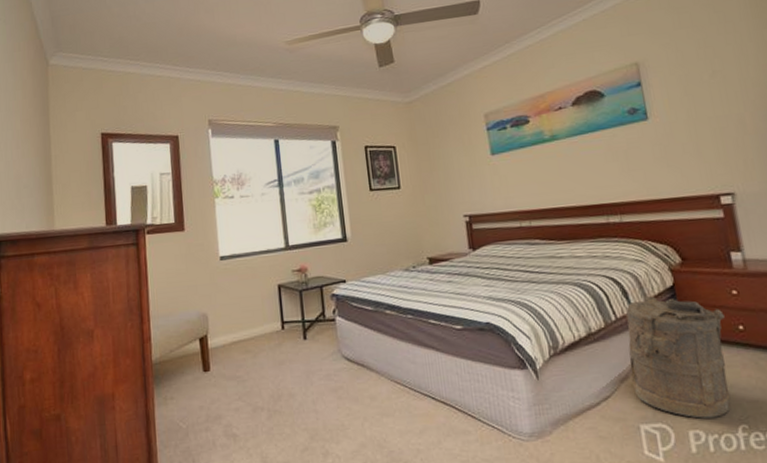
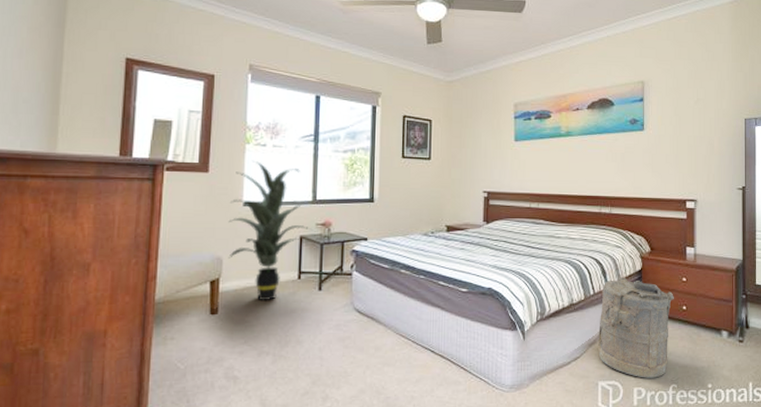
indoor plant: none [208,214,288,355] -> present [228,161,312,302]

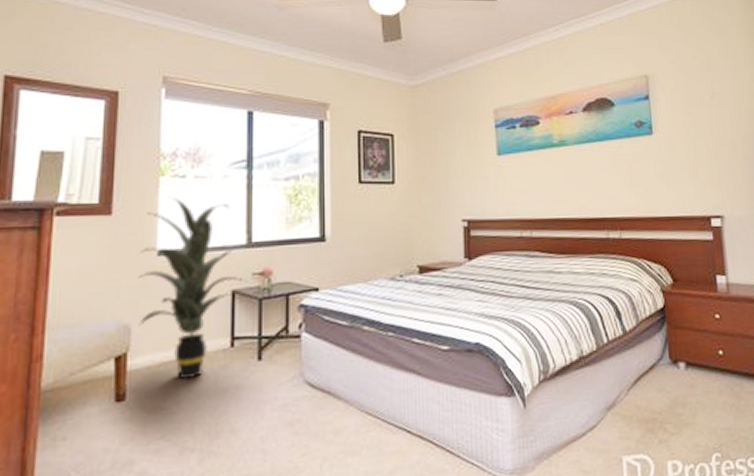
laundry hamper: present [598,277,674,378] -> none [617,318,707,448]

